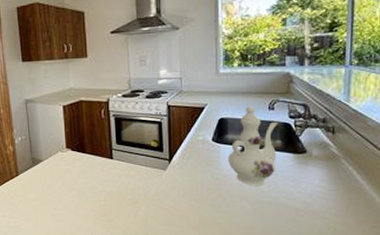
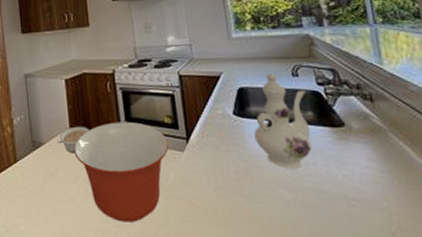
legume: none [54,147,83,170] -> present [57,126,89,154]
mixing bowl: none [70,144,154,225] -> present [74,121,169,222]

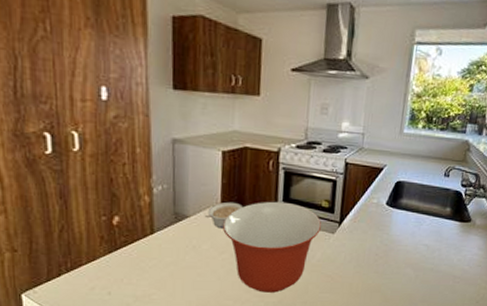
ewer: present [254,73,312,170] -> none [399,171,451,254]

